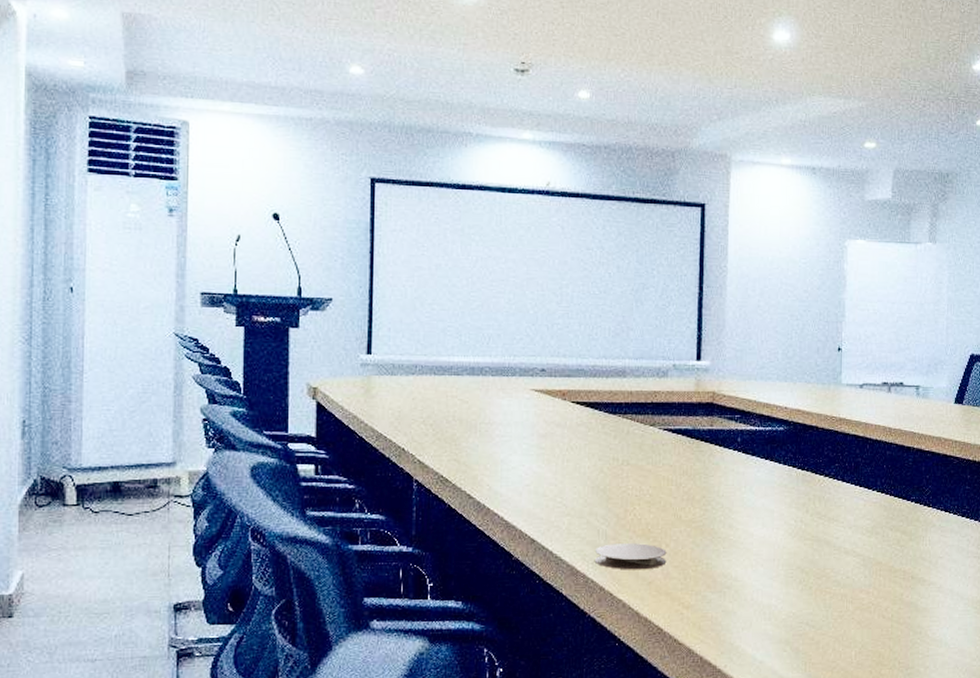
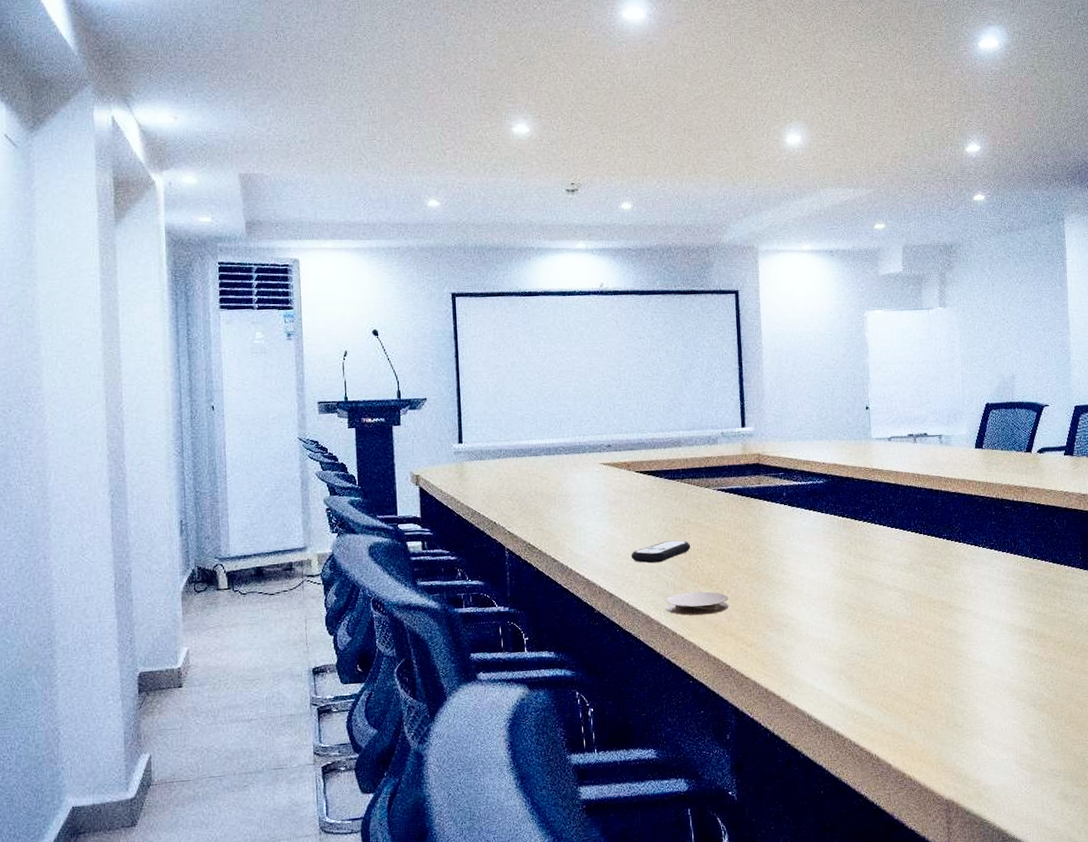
remote control: none [559,484,629,508] -> present [631,540,691,563]

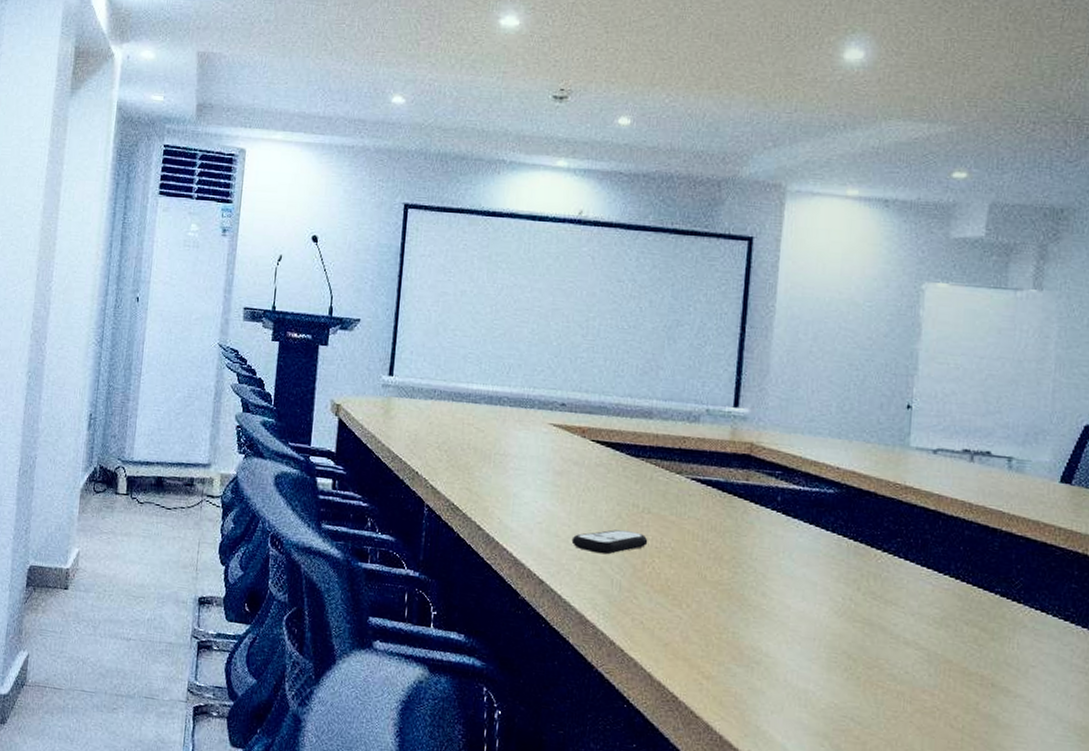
coaster: present [666,591,729,616] -> none [607,596,688,630]

